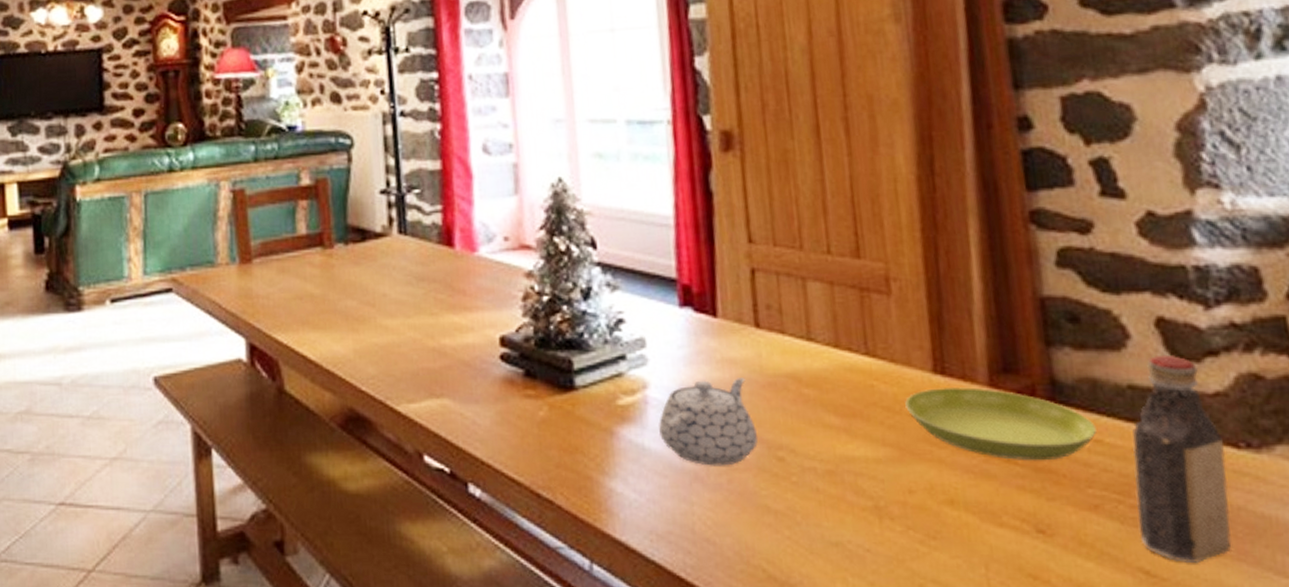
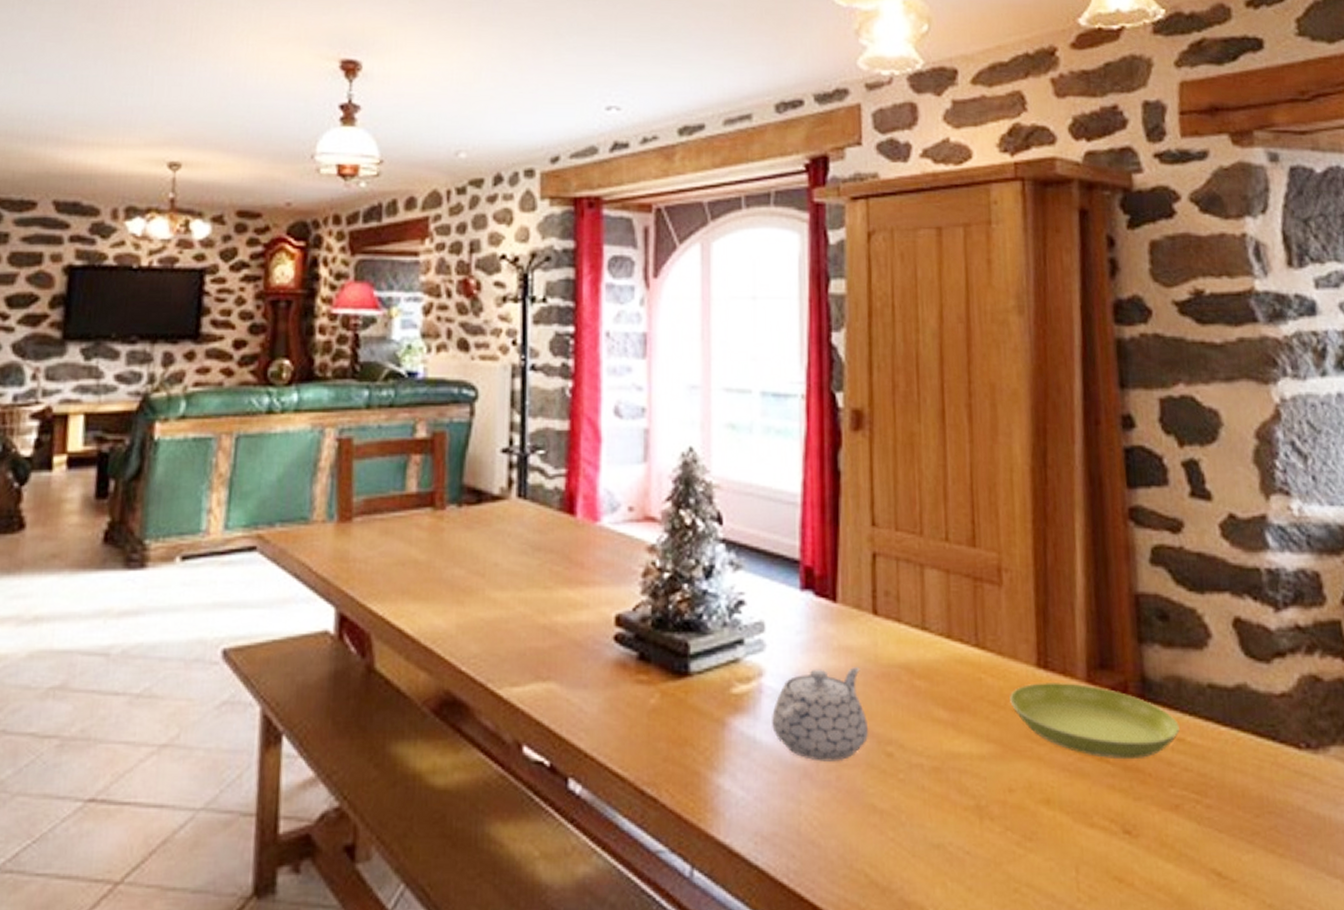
bottle: present [1132,354,1232,564] -> none [1210,654,1292,865]

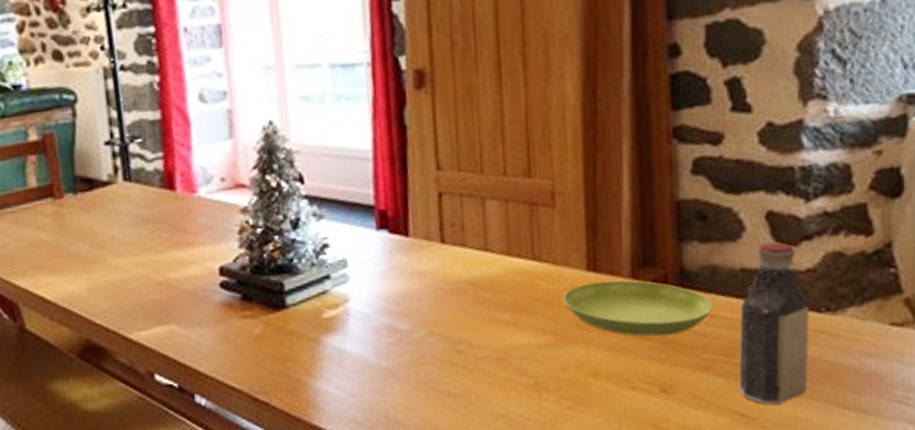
teapot: present [772,667,869,762] -> none [358,286,442,363]
bottle: none [1210,654,1292,865] -> present [738,241,810,405]

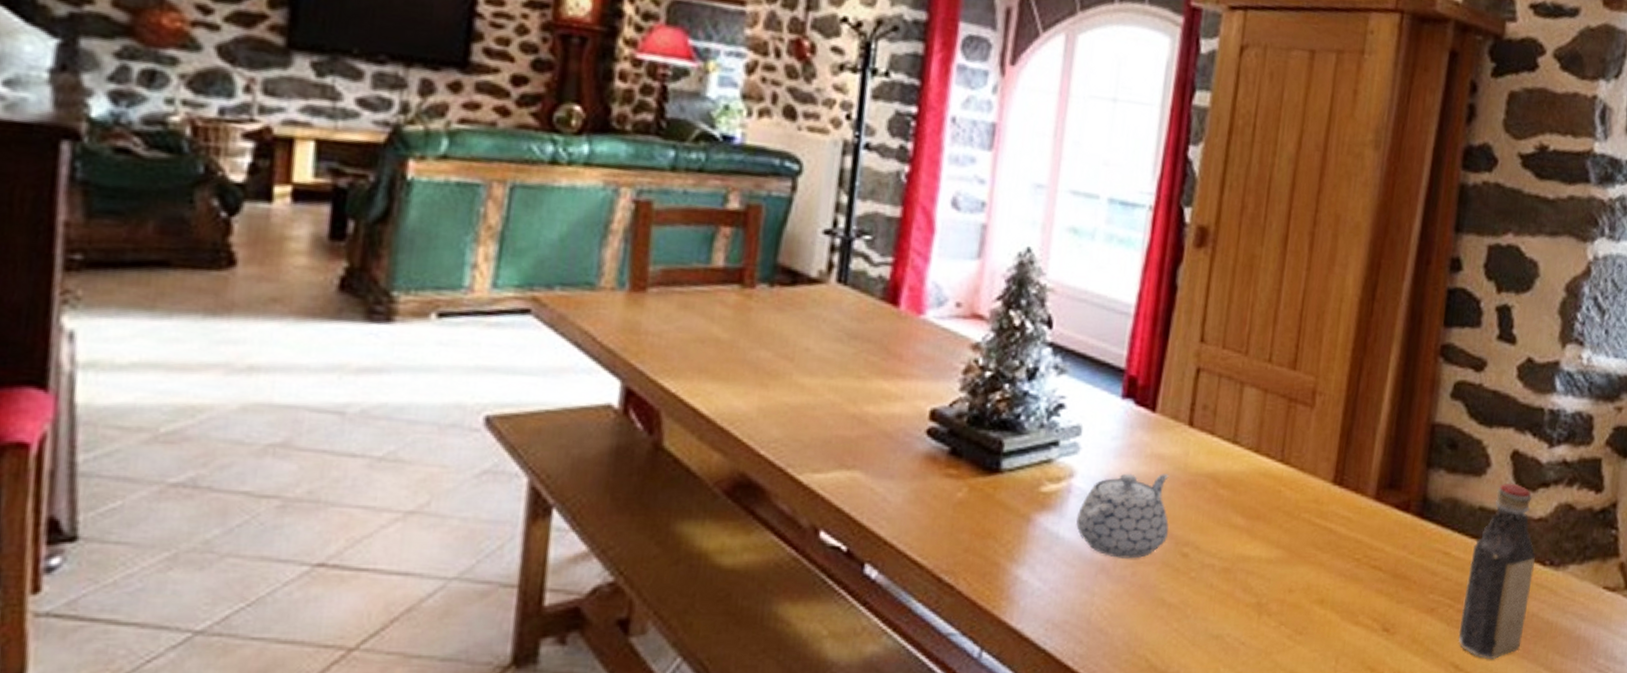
teapot: none [358,286,442,363] -> present [1076,473,1169,559]
saucer: present [563,280,713,336] -> none [1303,497,1448,569]

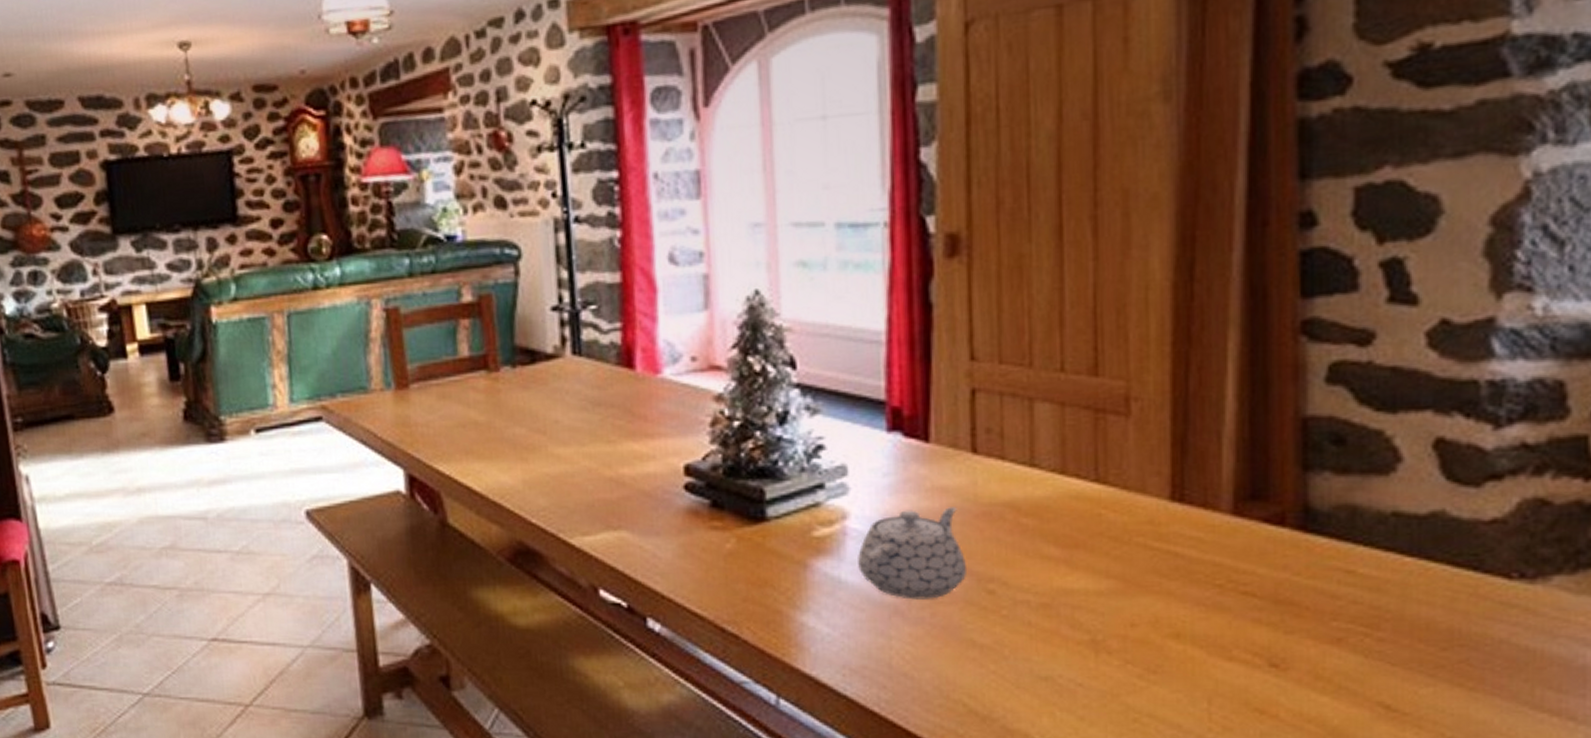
bottle: present [1458,482,1536,660] -> none [1384,478,1493,698]

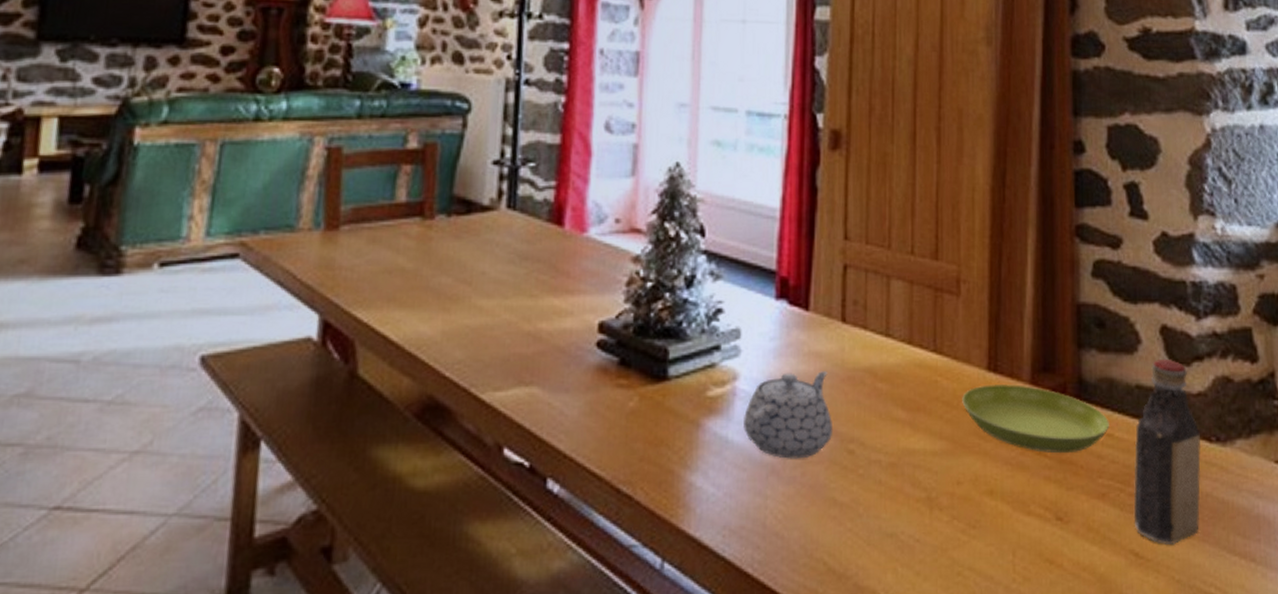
saucer: none [1135,514,1350,593] -> present [962,383,1109,454]
bottle: none [1384,478,1493,698] -> present [1133,358,1201,546]

